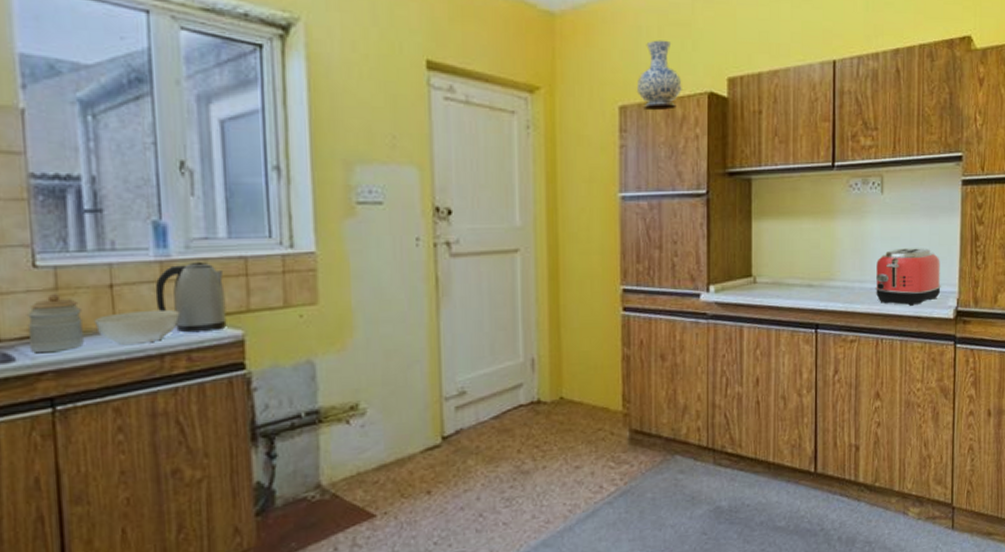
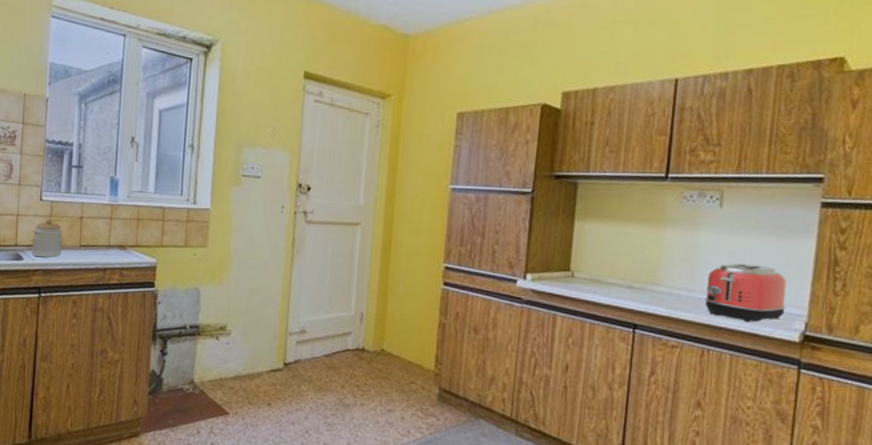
bowl: present [94,309,181,346] -> none [69,236,119,260]
kettle: present [155,261,227,333] -> none [105,207,149,257]
vase: present [636,40,682,111] -> none [474,58,518,118]

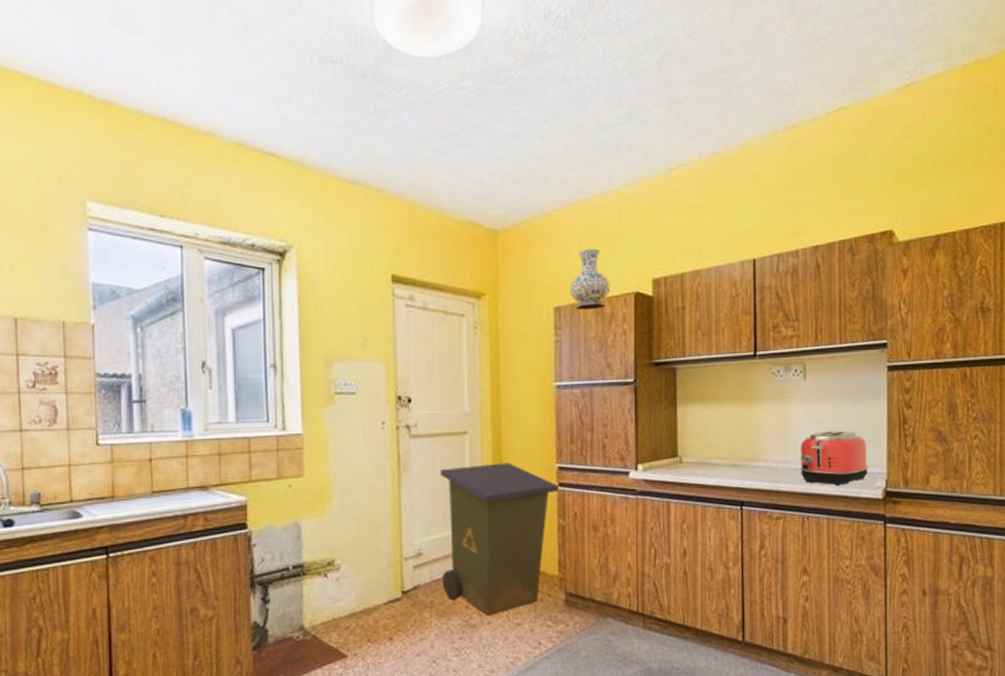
jar: present [31,218,63,258] -> none [91,465,130,512]
recycling bin: none [321,255,445,399] -> present [439,462,560,616]
vase: none [474,58,518,118] -> present [569,248,611,310]

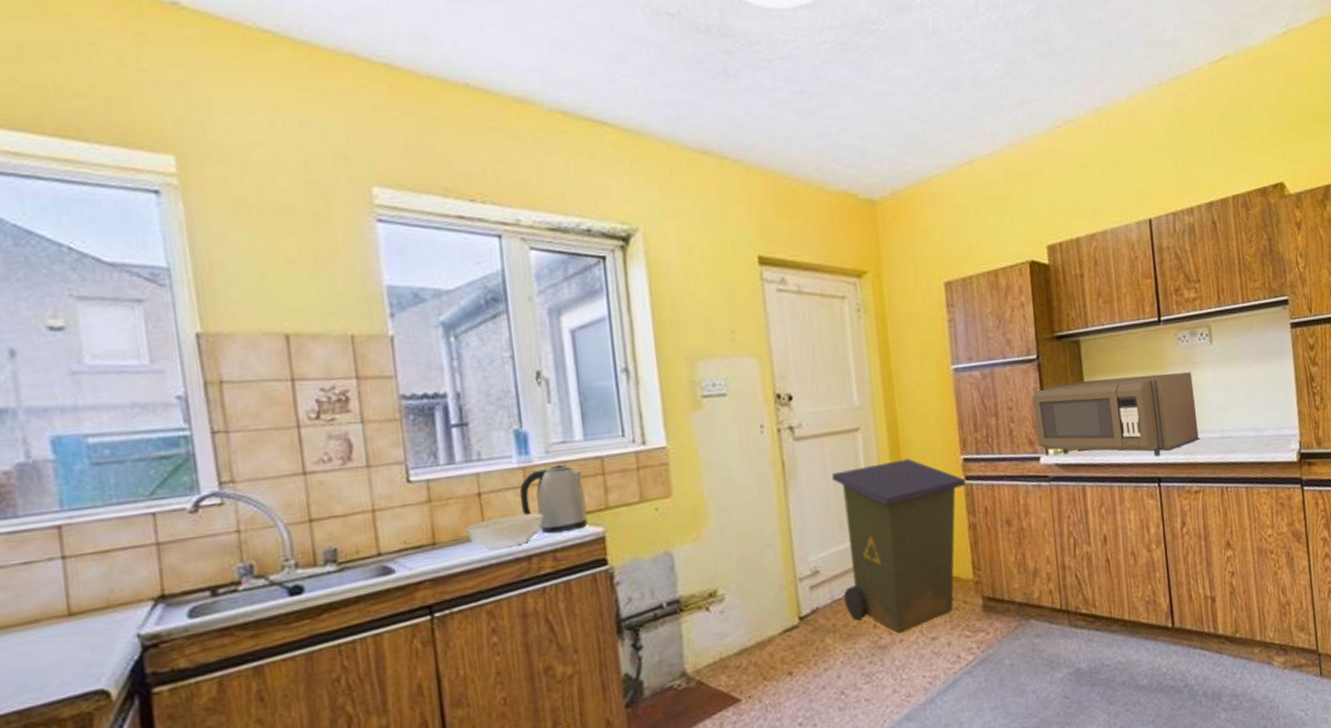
bowl: none [137,479,200,508] -> present [465,512,544,551]
kettle: none [181,441,234,498] -> present [519,464,588,535]
vase: present [569,248,611,310] -> none [959,215,1004,284]
microwave: none [627,405,785,481] -> present [1032,372,1199,456]
toaster: present [800,431,869,486] -> none [1213,393,1282,453]

